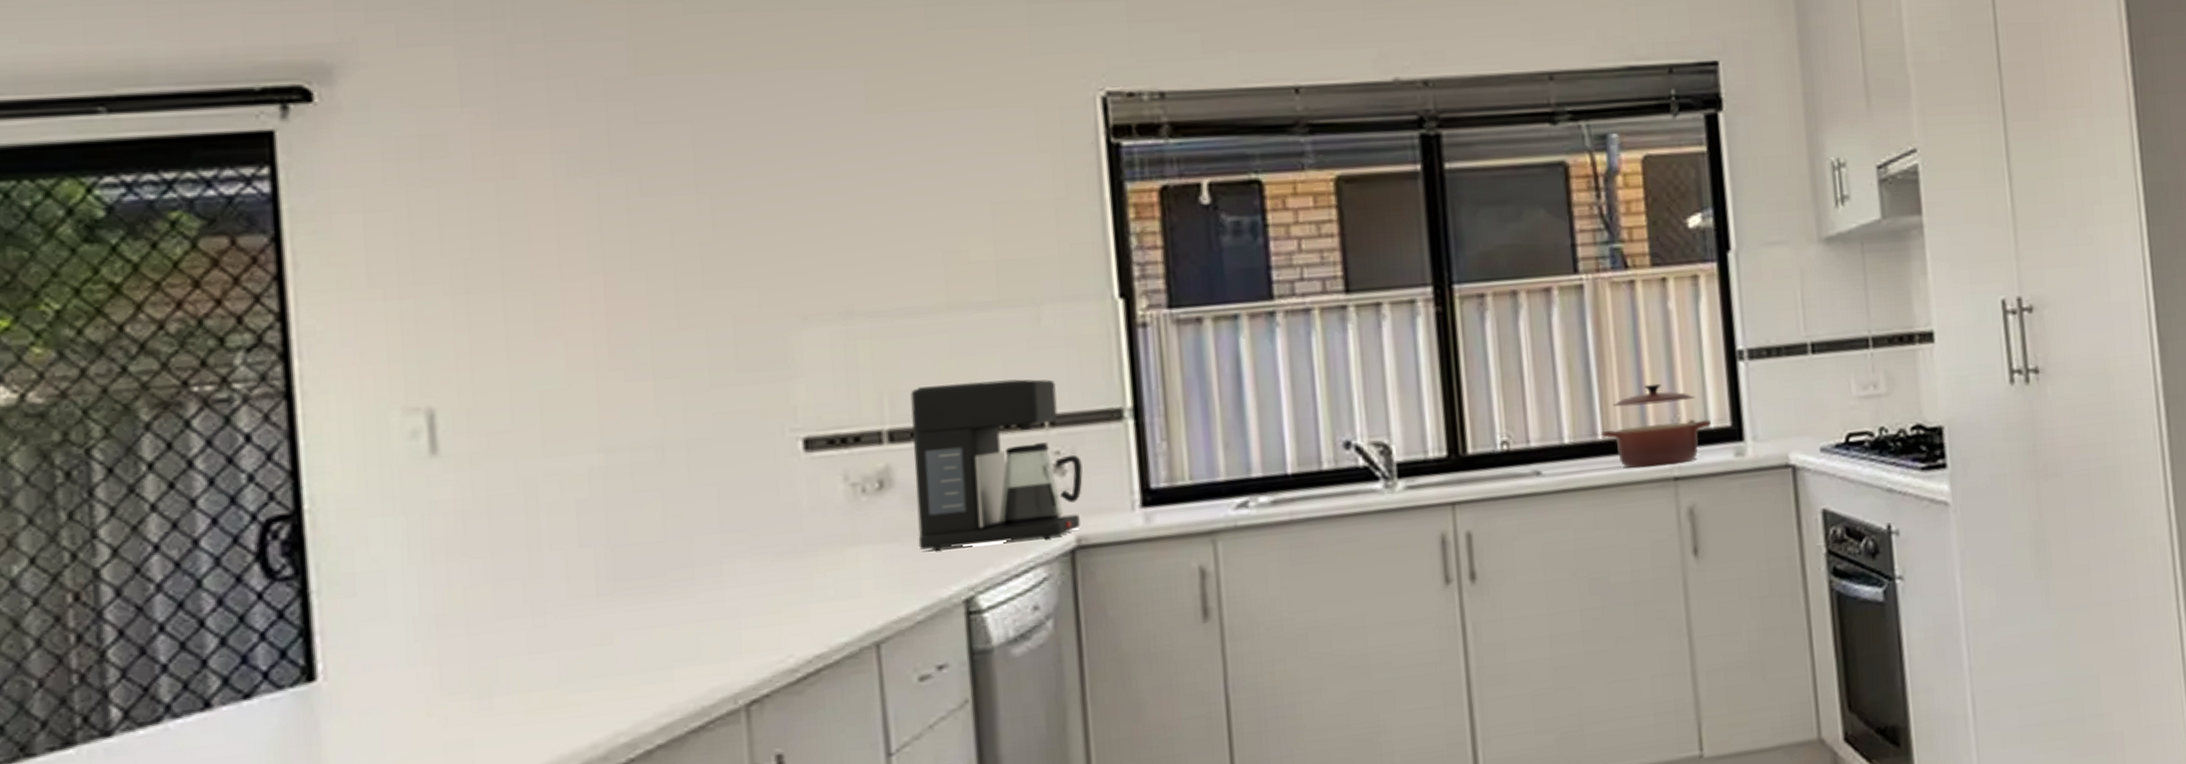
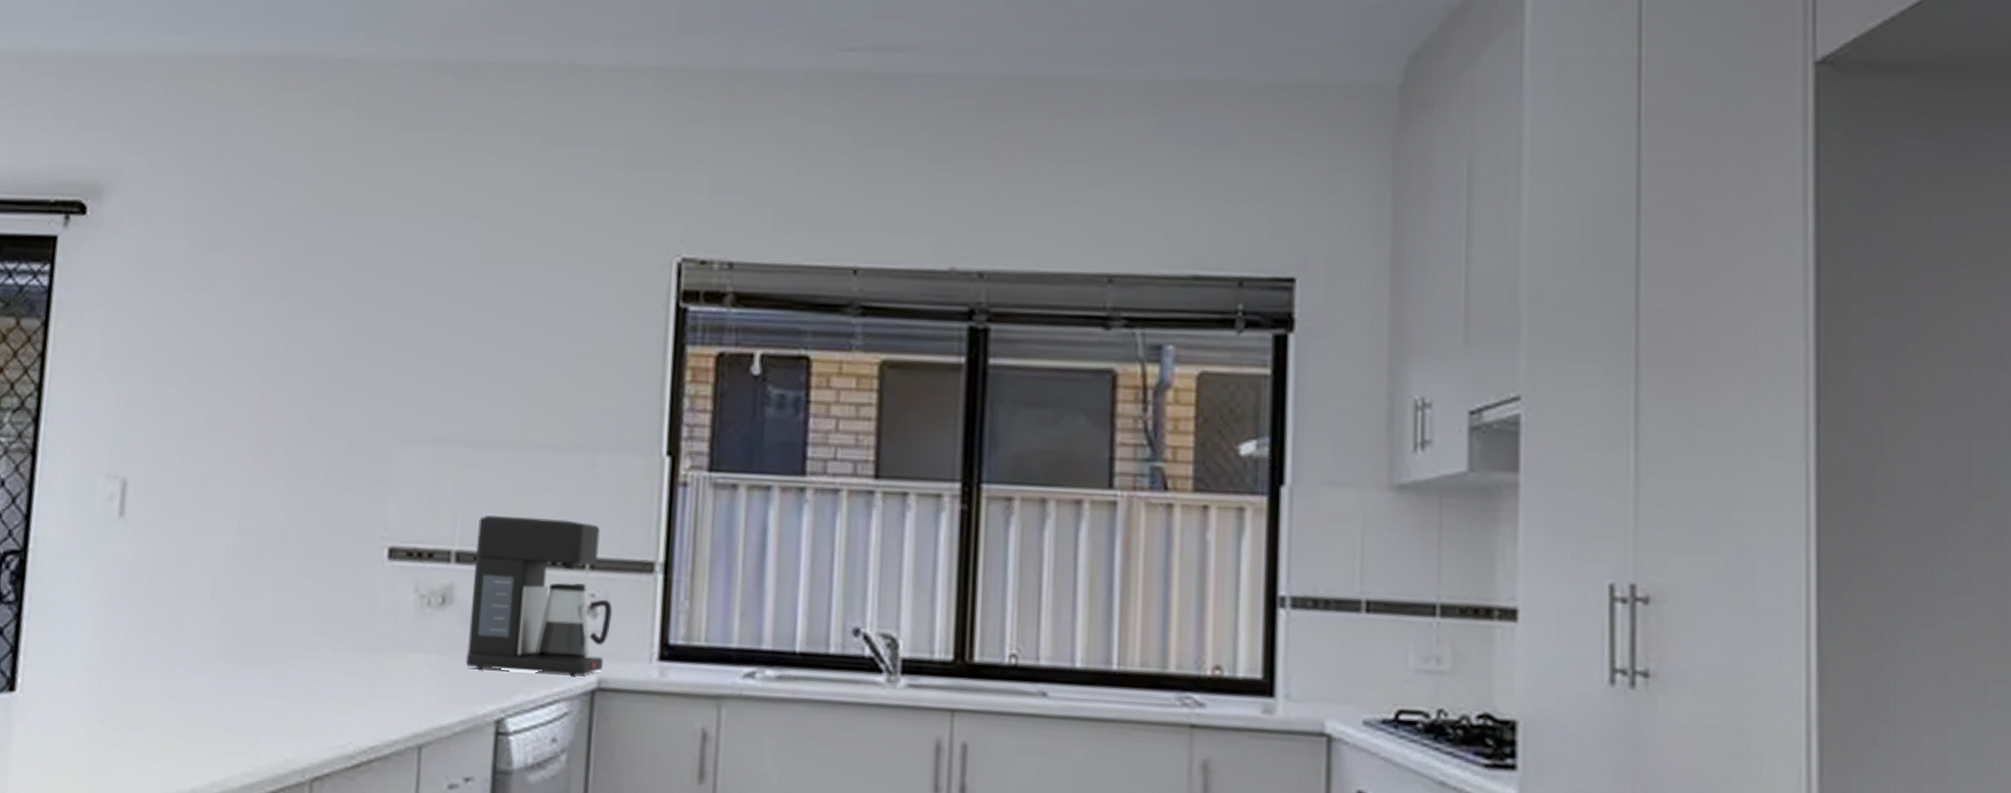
saucepan: present [1601,383,1711,469] -> none [1117,618,1239,711]

